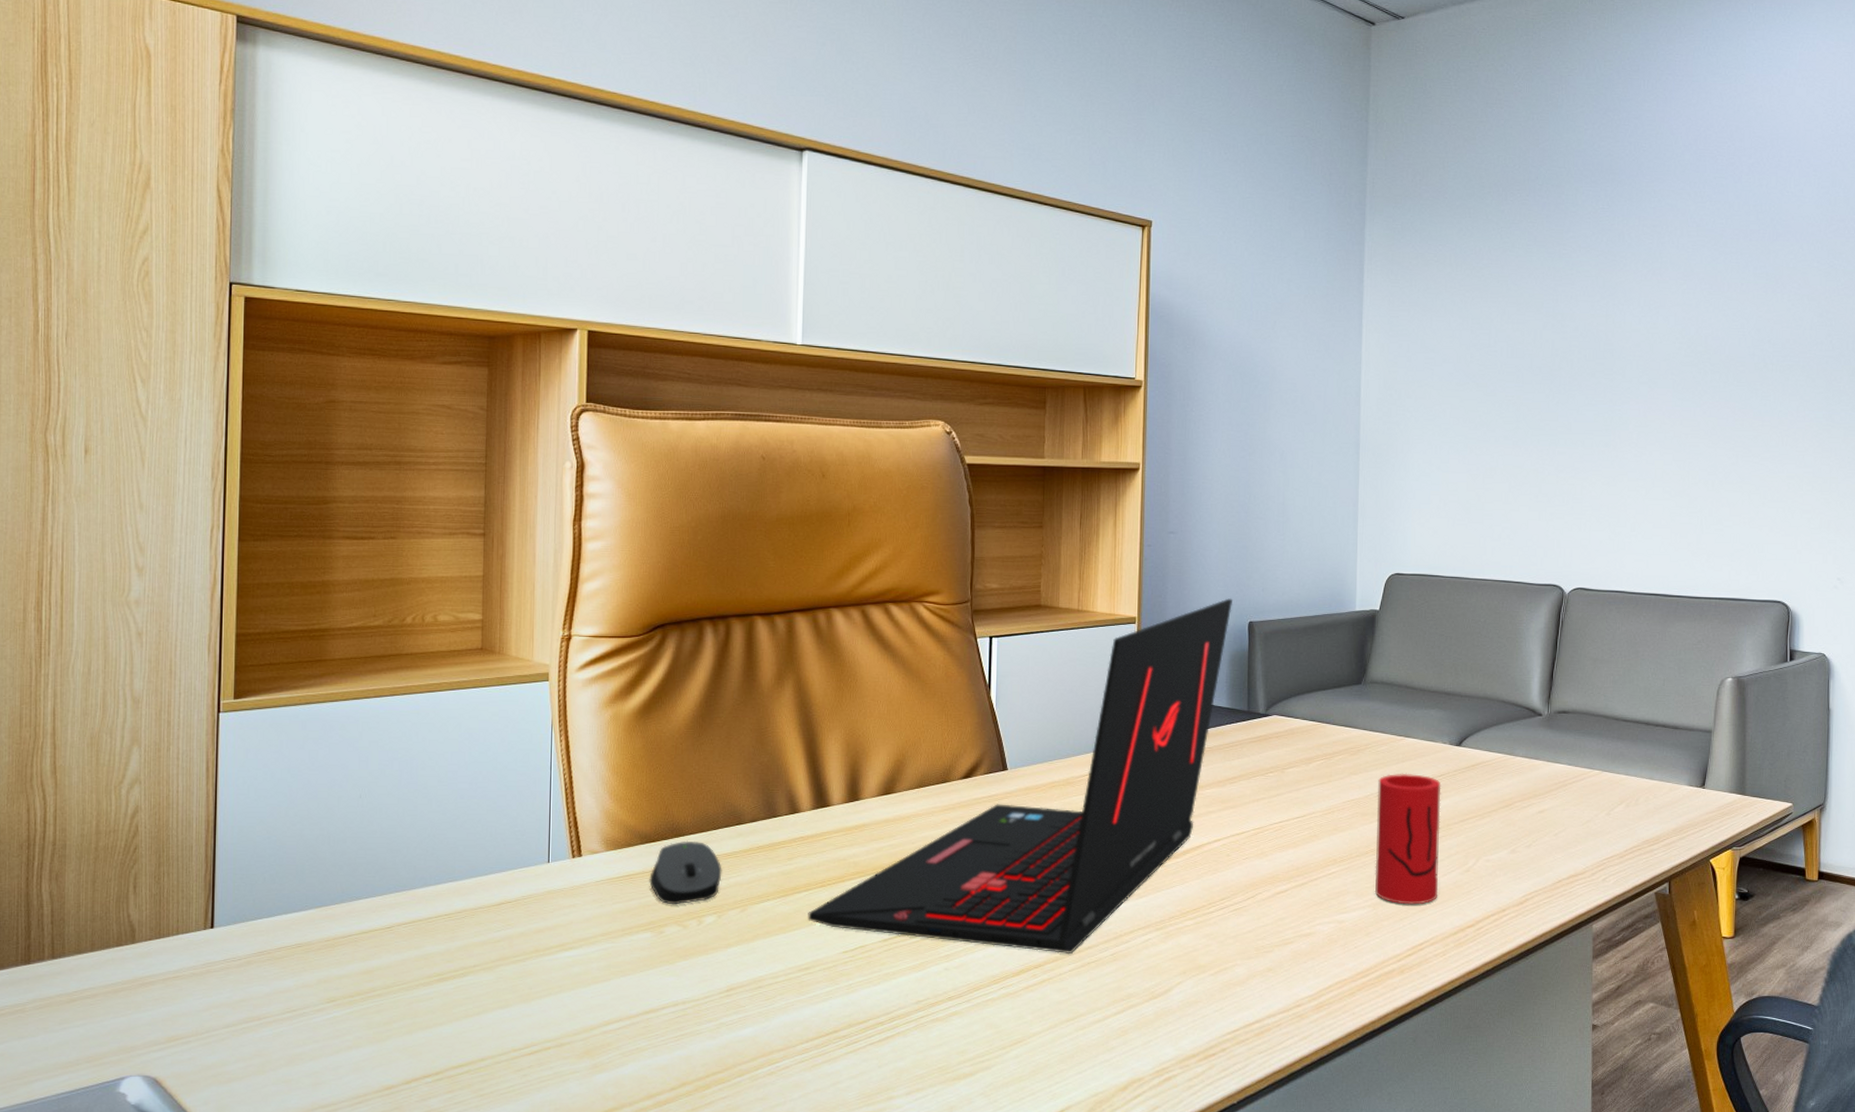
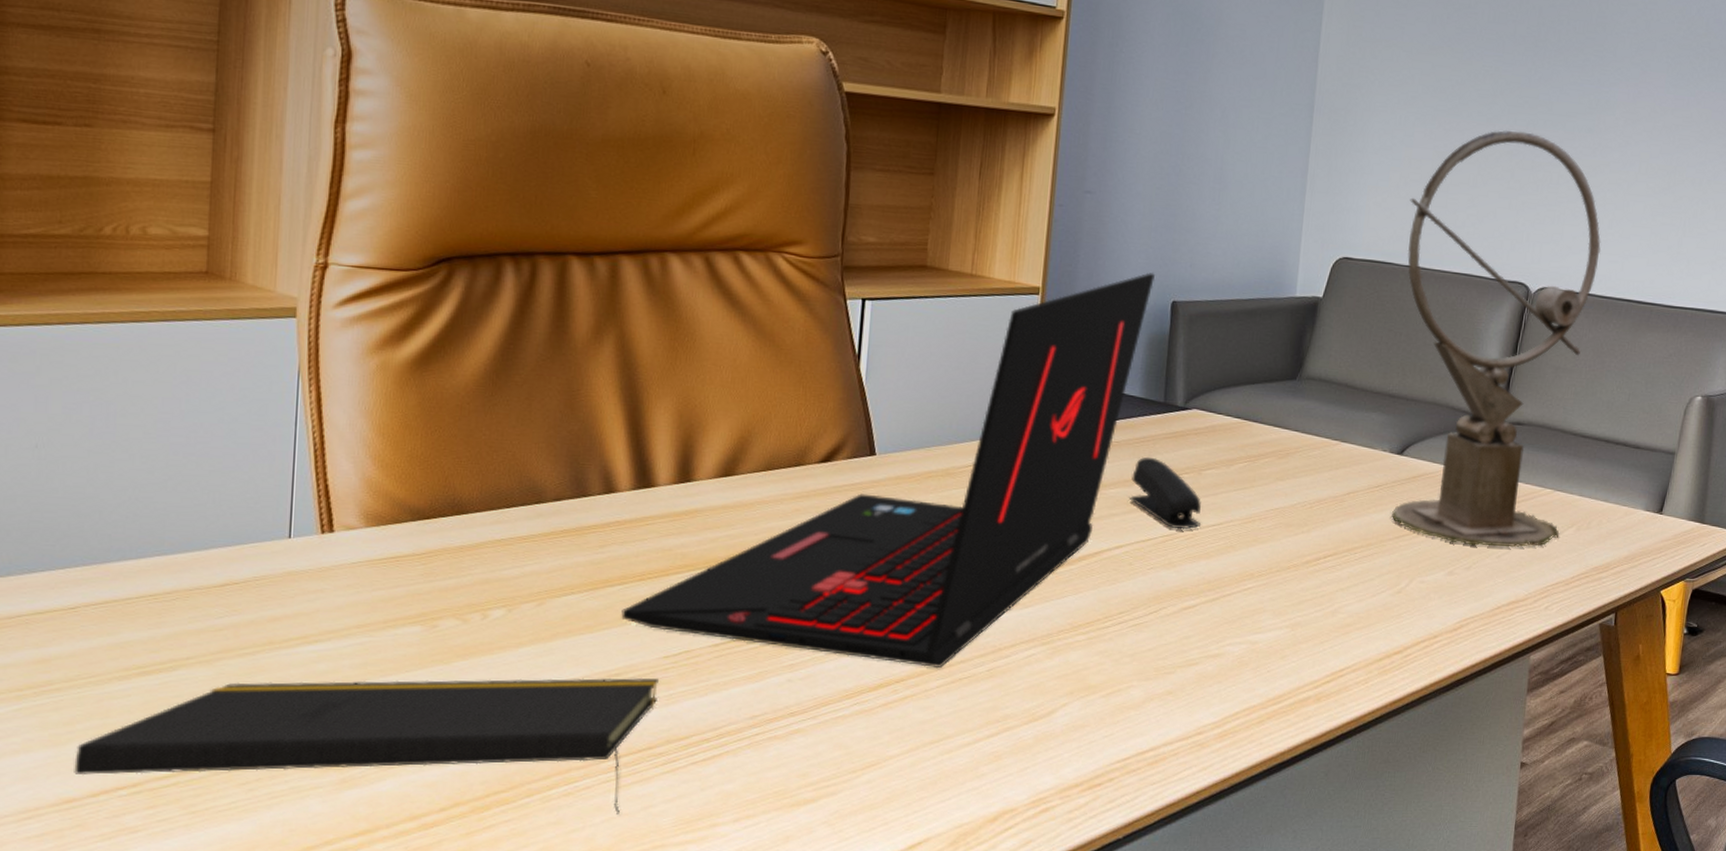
notepad: none [392,970,840,1090] -> present [74,677,659,814]
computer mouse: present [649,840,722,905] -> none [421,519,515,595]
stapler: none [1223,759,1286,823] -> present [1128,456,1201,530]
cup: present [1374,773,1441,905] -> none [1294,481,1378,627]
sundial: none [1450,451,1626,826] -> present [1390,131,1601,548]

